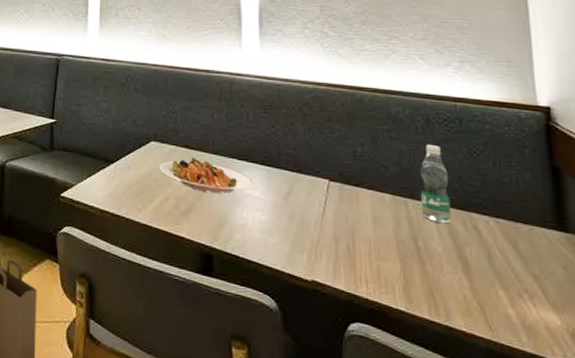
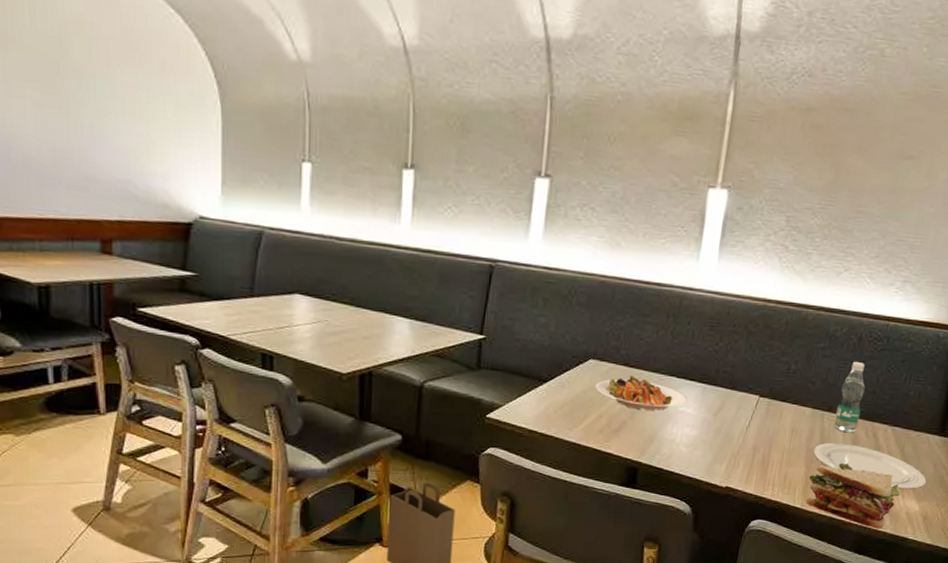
plate: none [405,234,561,297] -> present [813,442,927,490]
sandwich: none [407,258,528,347] -> present [806,463,900,529]

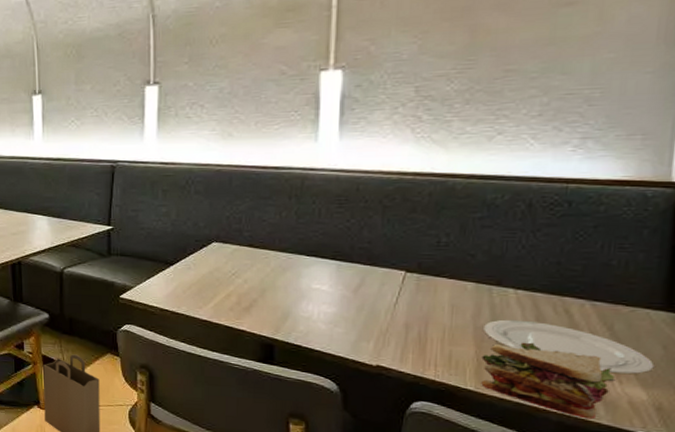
salad: present [595,375,687,411] -> none [221,256,320,289]
bottle: present [834,361,867,433] -> none [507,230,547,309]

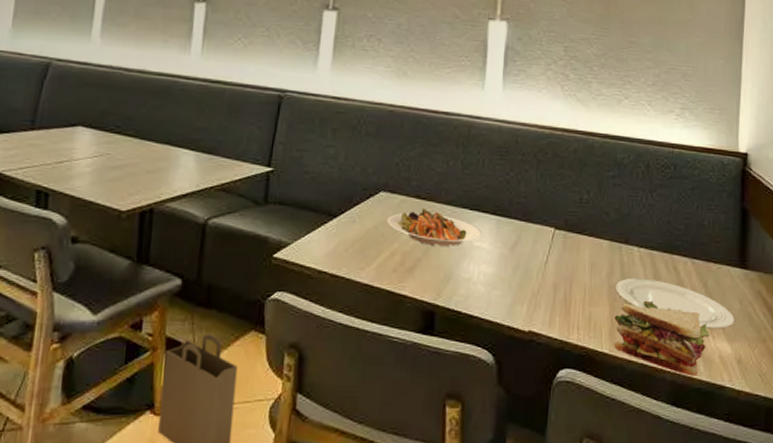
salad: none [221,256,320,289] -> present [387,208,482,247]

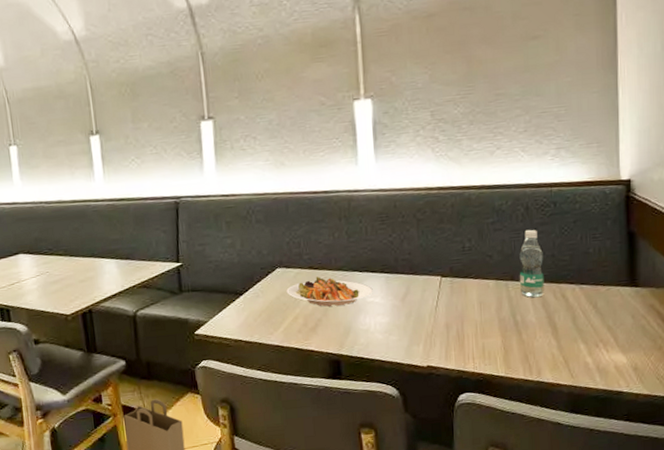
sandwich: present [614,300,709,376] -> none [507,326,603,387]
plate: present [616,278,735,330] -> none [506,308,628,345]
bottle: none [633,189,661,267] -> present [519,229,545,298]

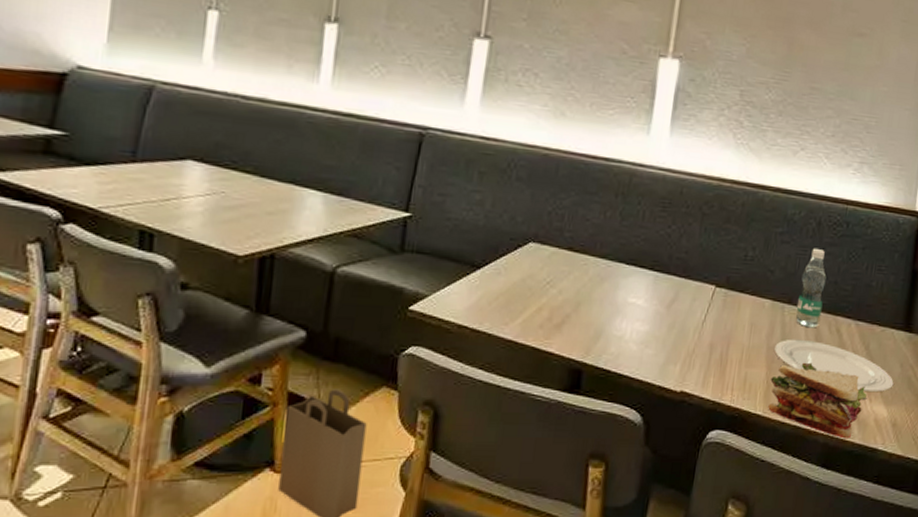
salad: present [286,277,373,308] -> none [535,261,637,302]
plate: none [506,308,628,345] -> present [774,339,894,393]
sandwich: none [507,326,603,387] -> present [768,362,867,439]

